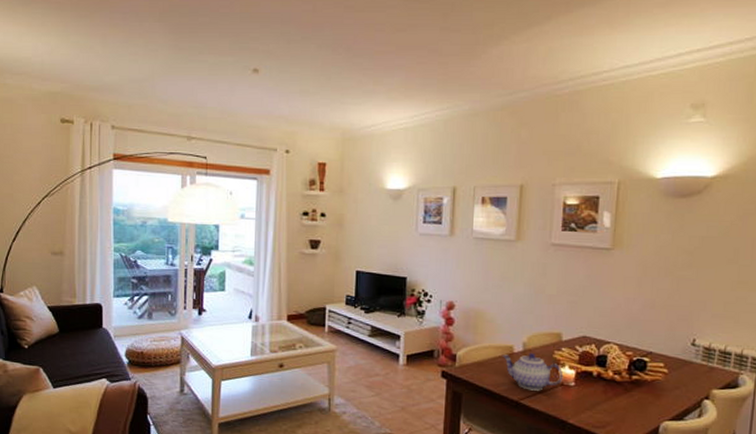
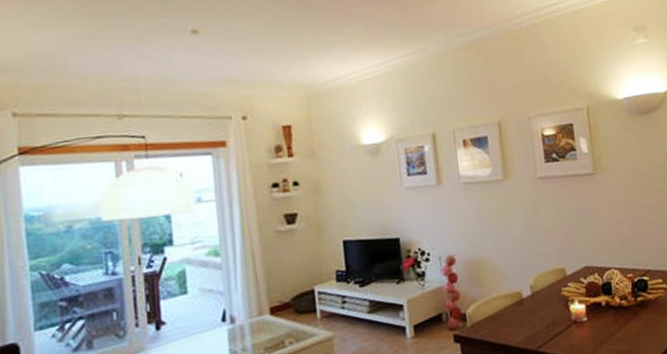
teapot: present [503,352,564,391] -> none [512,294,576,336]

